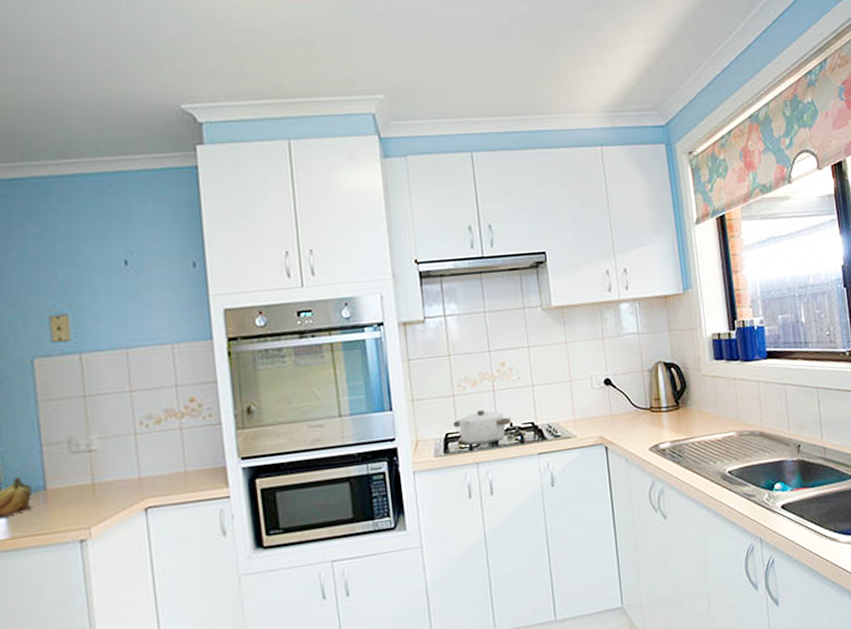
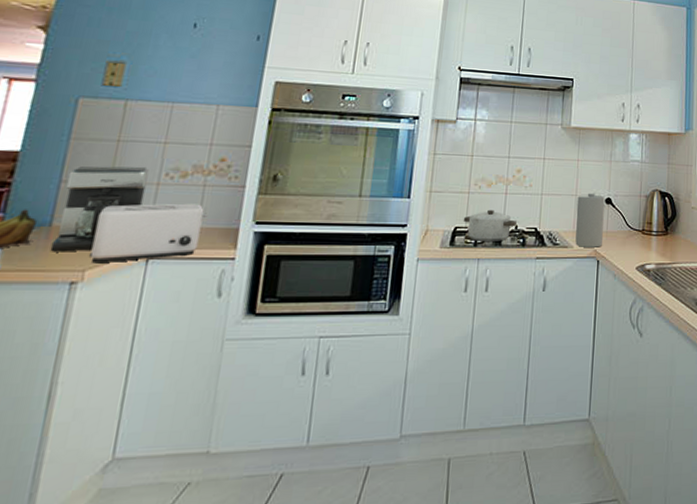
coffee maker: none [47,418,126,514] -> present [50,166,149,252]
toaster: none [87,447,193,520] -> present [88,203,208,264]
paper towel holder: none [572,375,608,436] -> present [575,193,605,248]

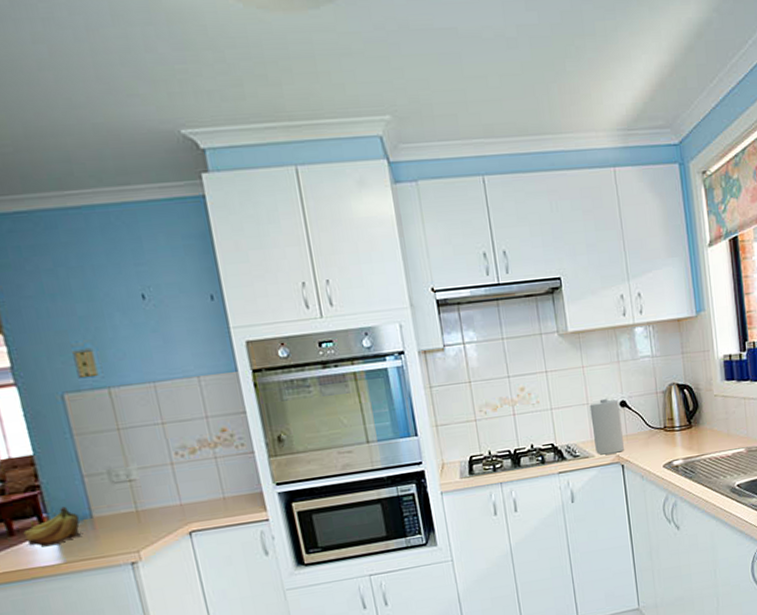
coffee maker: present [50,166,149,252] -> none [86,449,165,540]
toaster: present [88,203,208,264] -> none [130,475,231,544]
cooking pot: present [463,209,517,243] -> none [476,433,532,467]

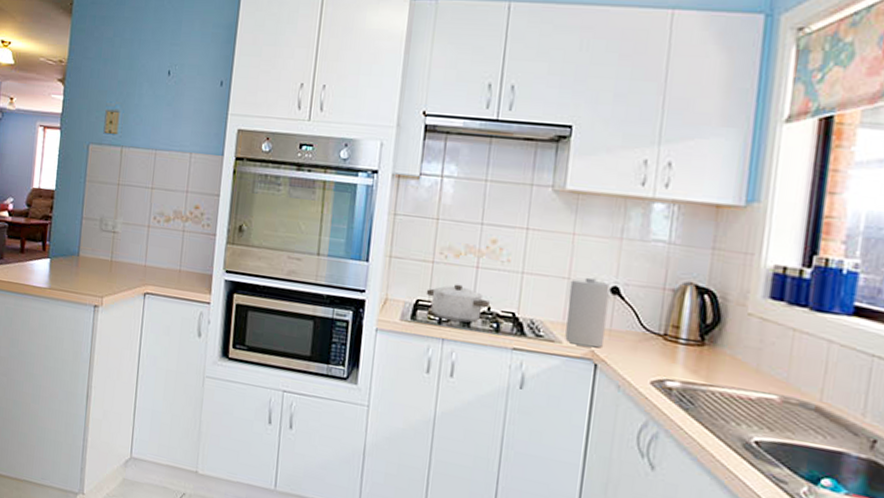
fruit: present [23,506,81,547] -> none [30,239,69,271]
cooking pot: none [476,433,532,467] -> present [426,284,490,323]

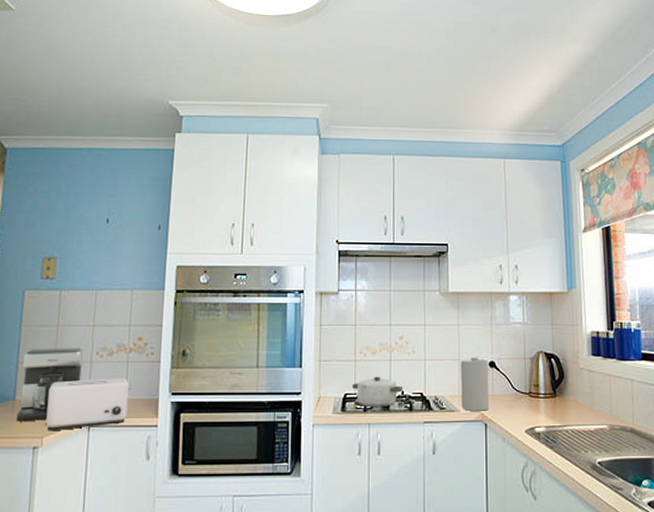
coffee maker: none [79,206,142,280] -> present [16,347,83,422]
toaster: none [104,242,188,296] -> present [44,378,133,431]

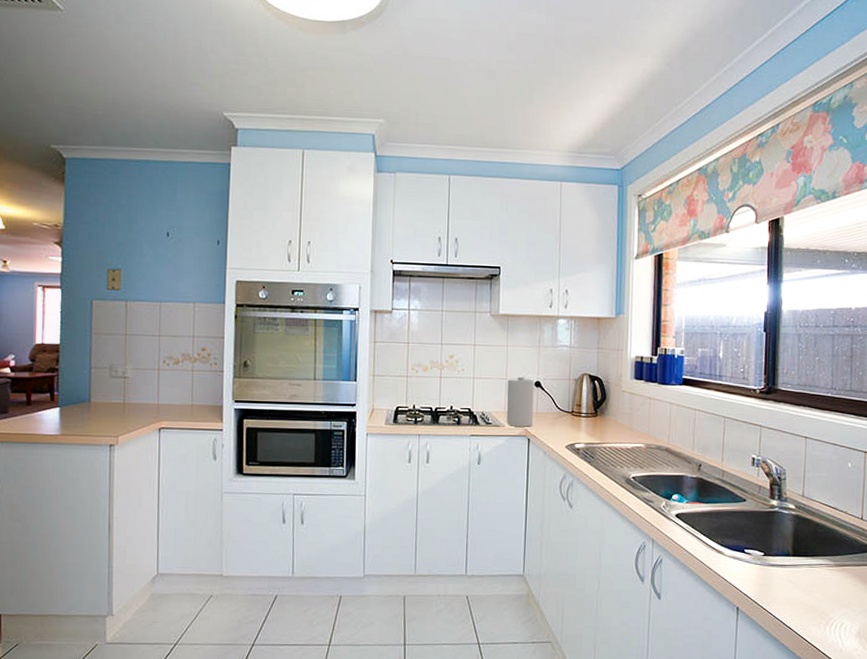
coffee maker: present [16,347,83,422] -> none [92,355,151,422]
toaster: present [44,378,133,431] -> none [118,385,199,432]
cooking pot: present [352,376,402,408] -> none [403,391,451,421]

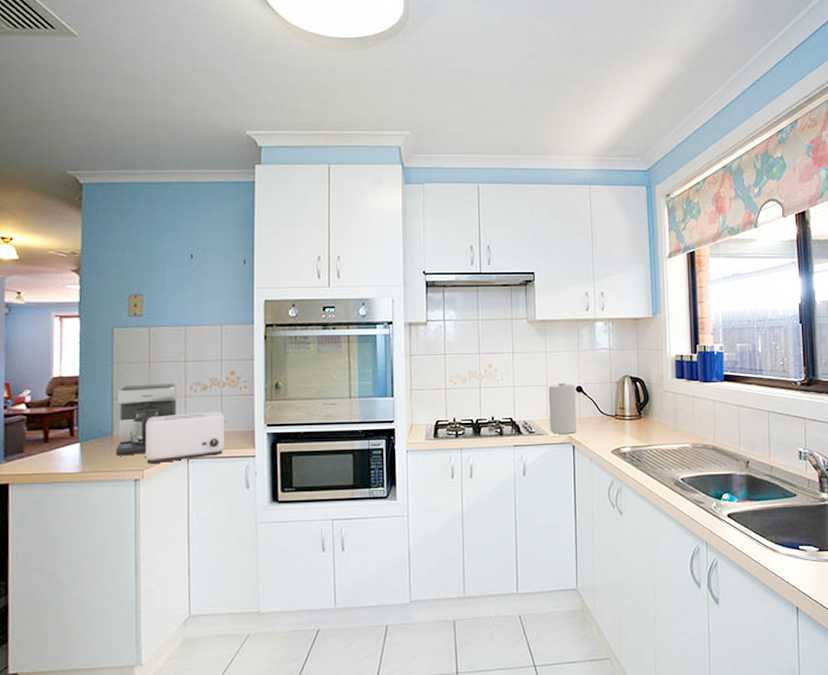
coffee maker: none [92,355,151,422] -> present [115,382,177,456]
toaster: none [118,385,199,432] -> present [144,411,228,464]

